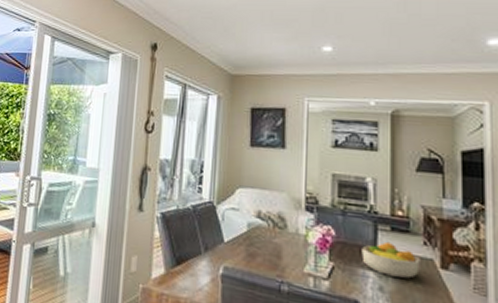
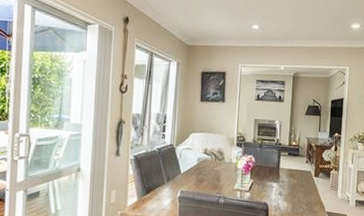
fruit bowl: present [361,241,420,279] -> none [270,162,303,185]

